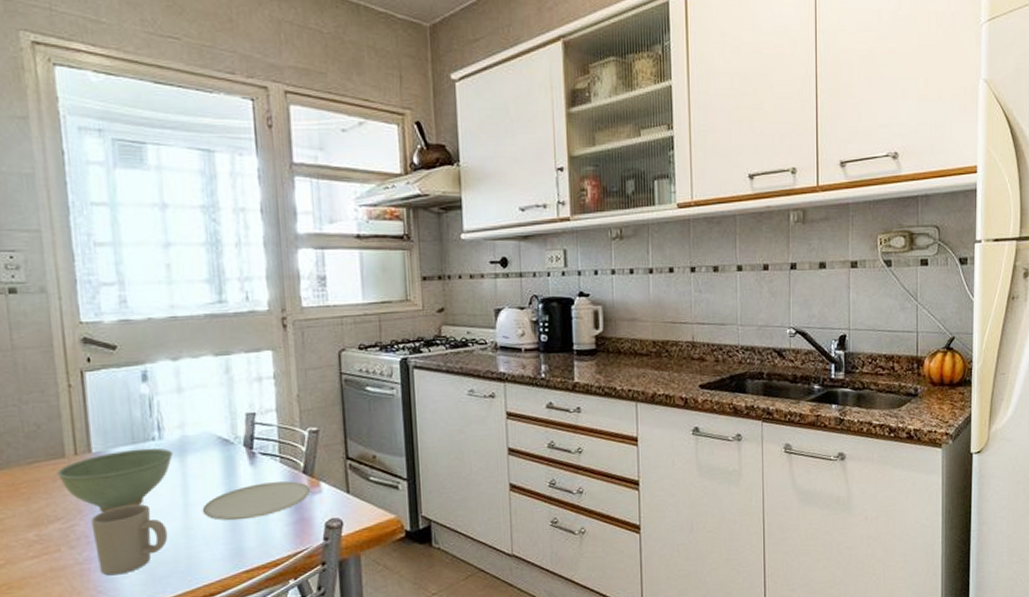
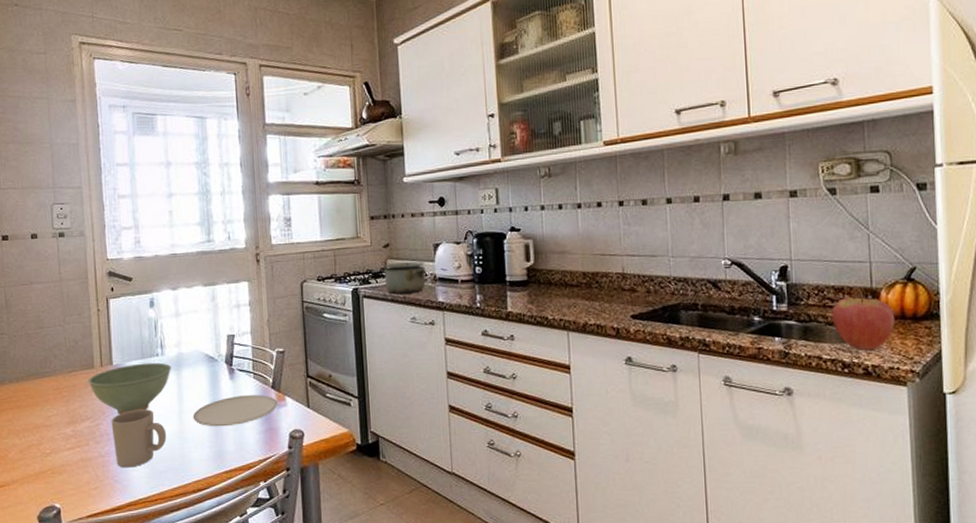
saucepan: none [437,328,487,364] -> present [383,262,427,294]
fruit: none [882,355,935,415] -> present [832,286,895,350]

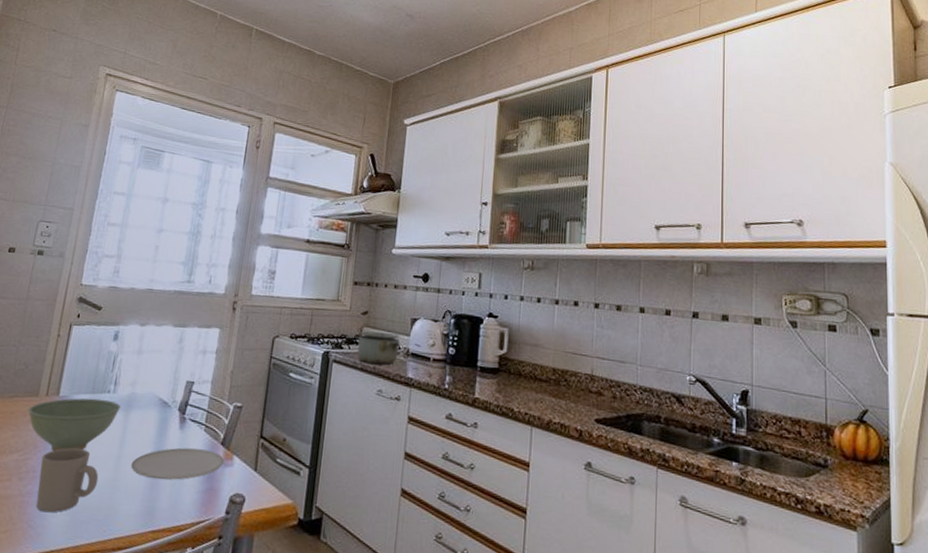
fruit: present [832,286,895,350] -> none [788,421,848,489]

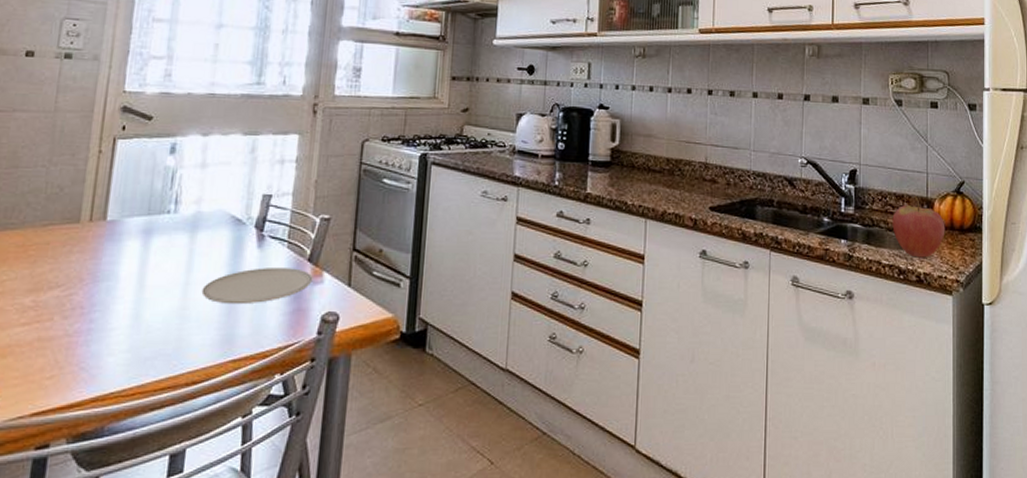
bowl: present [28,398,120,451] -> none [67,220,184,283]
mug: present [35,448,99,513] -> none [87,278,164,352]
saucepan: present [357,331,401,365] -> none [458,130,506,165]
fruit: none [788,421,848,489] -> present [892,195,945,258]

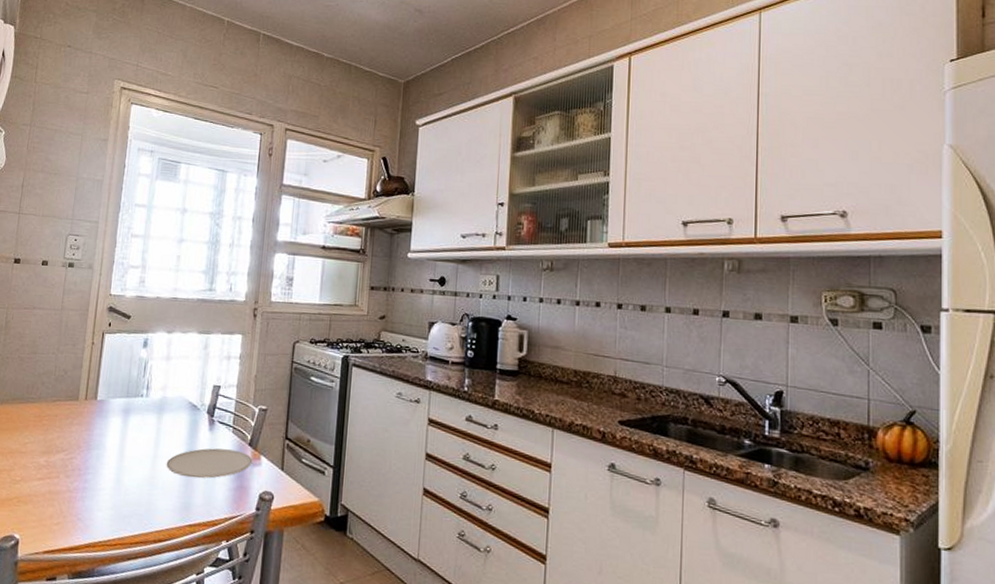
fruit: present [892,195,945,258] -> none [825,422,891,492]

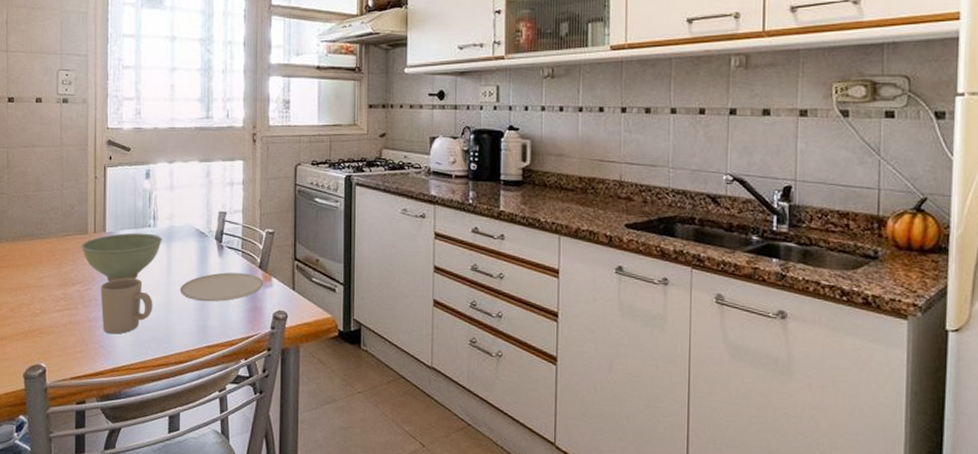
bowl: none [70,402,153,451] -> present [81,233,162,281]
mug: none [82,448,138,507] -> present [100,278,153,334]

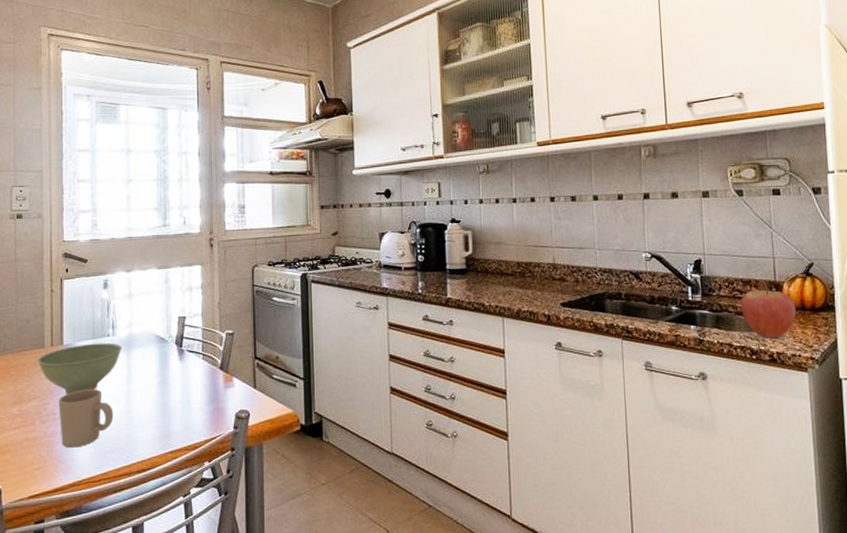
plate: present [180,272,264,302] -> none [141,375,225,407]
fruit: none [834,213,901,280] -> present [740,279,797,338]

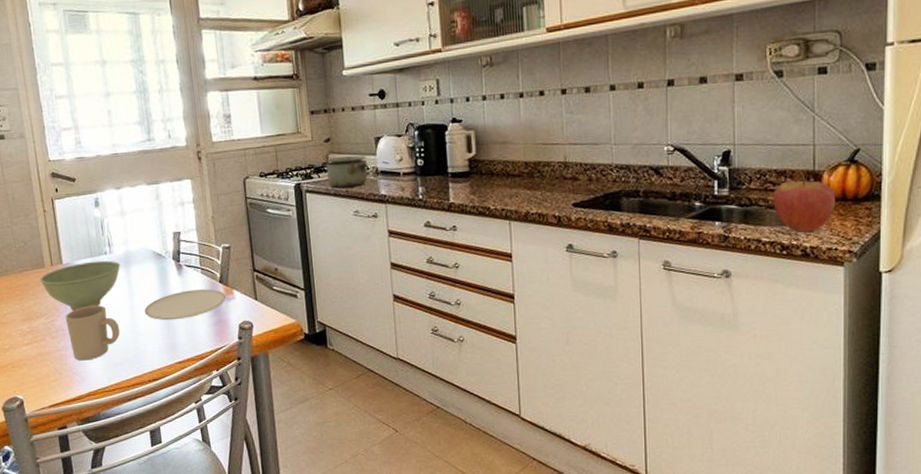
plate: none [141,375,225,407] -> present [144,289,226,321]
saucepan: none [331,249,372,280] -> present [325,155,368,188]

